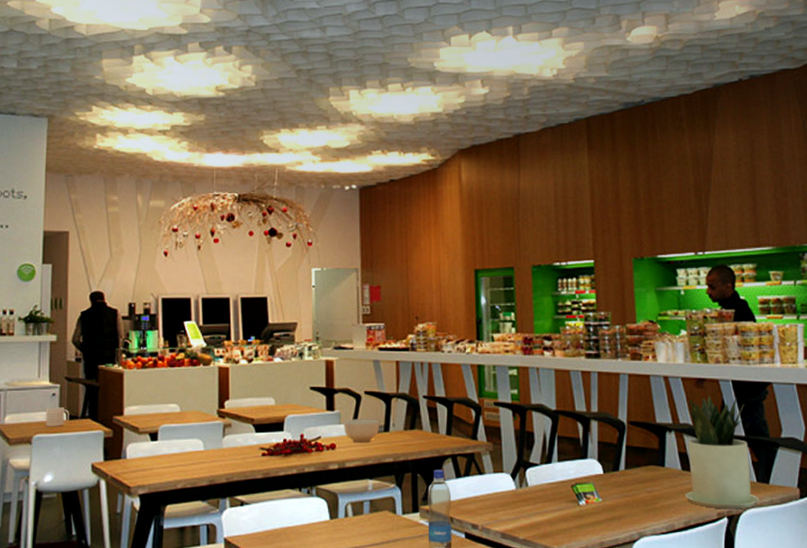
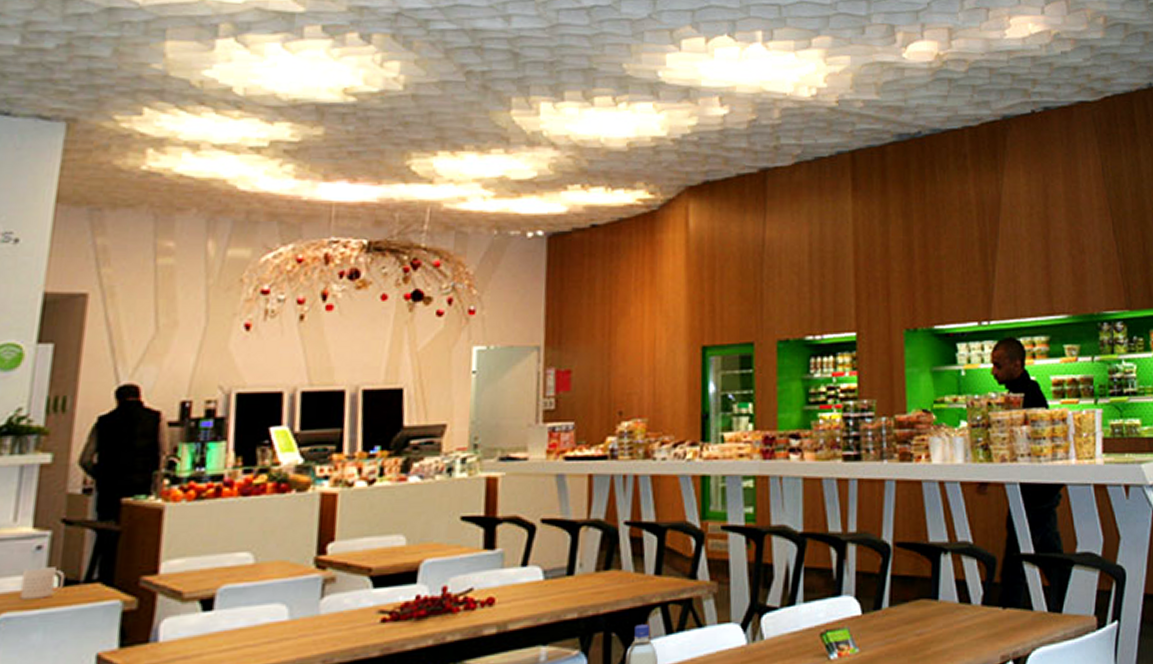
bowl: present [344,419,380,443] -> none [508,558,562,594]
planter: present [685,396,759,510] -> none [962,504,1050,650]

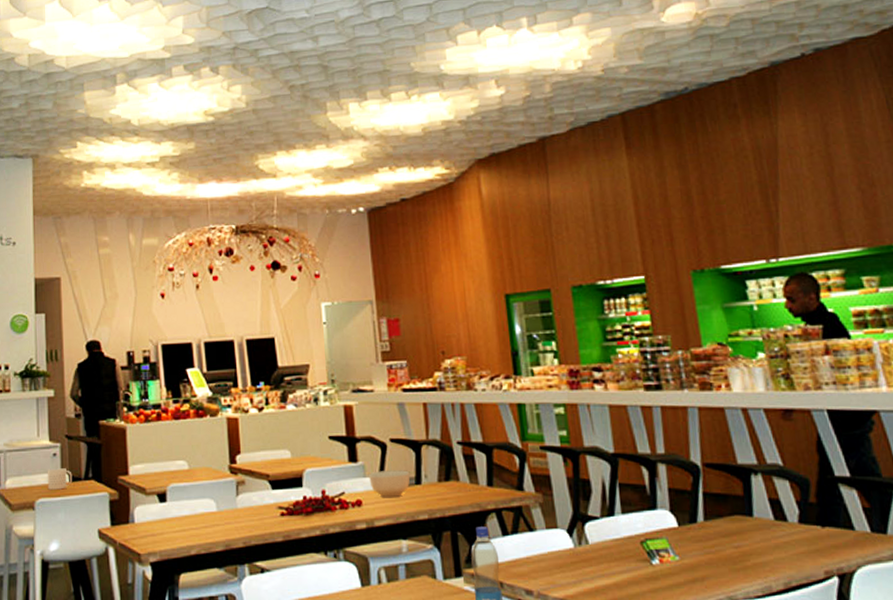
bowl: none [508,558,562,594] -> present [369,470,410,498]

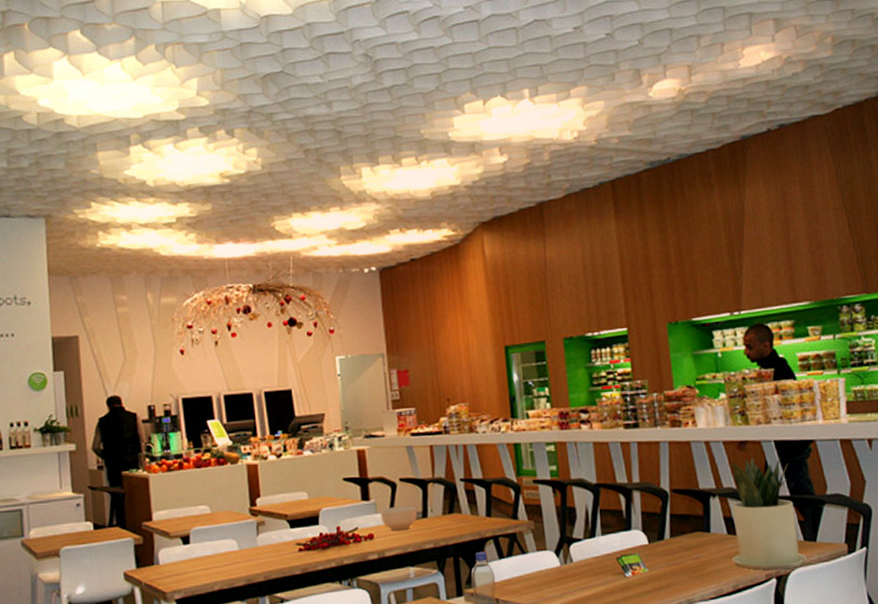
mug: present [47,468,73,490] -> none [71,517,97,538]
planter: none [773,430,876,567] -> present [729,458,807,570]

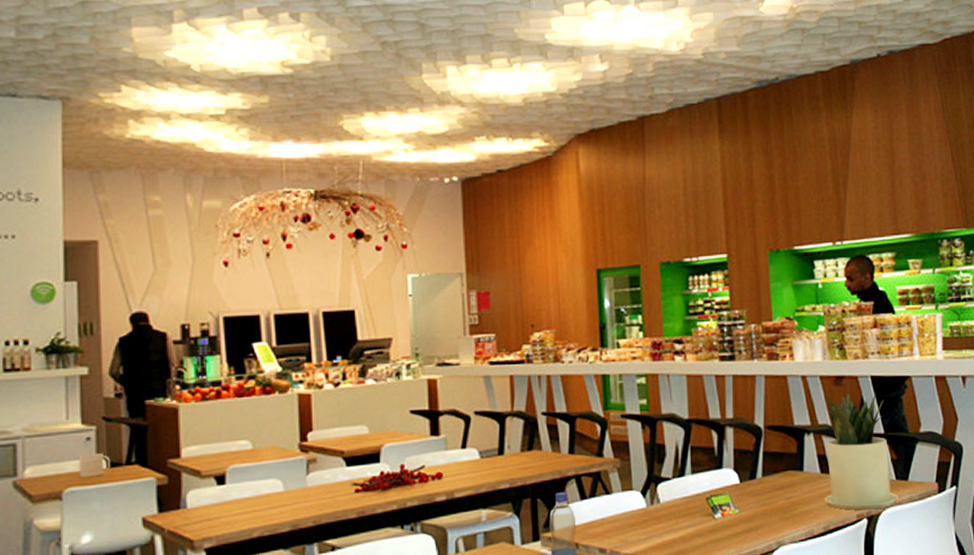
mug: none [71,517,97,538] -> present [78,453,111,478]
bowl: present [380,506,418,531] -> none [451,441,493,470]

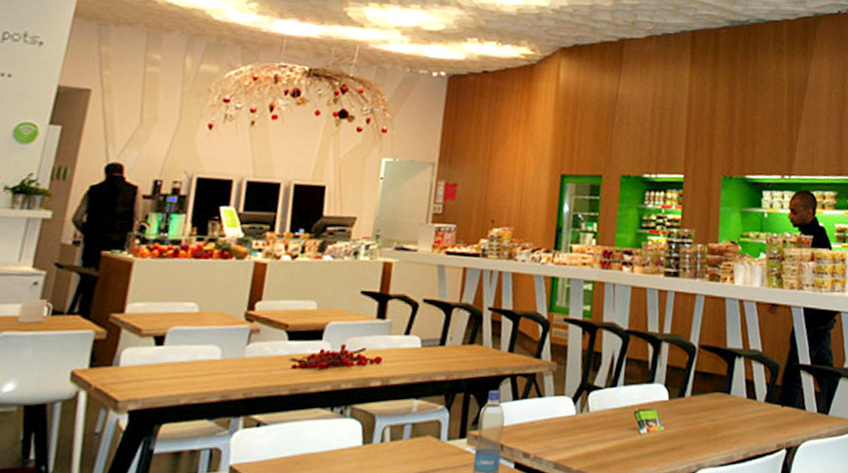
planter: present [824,394,898,510] -> none [747,322,818,441]

